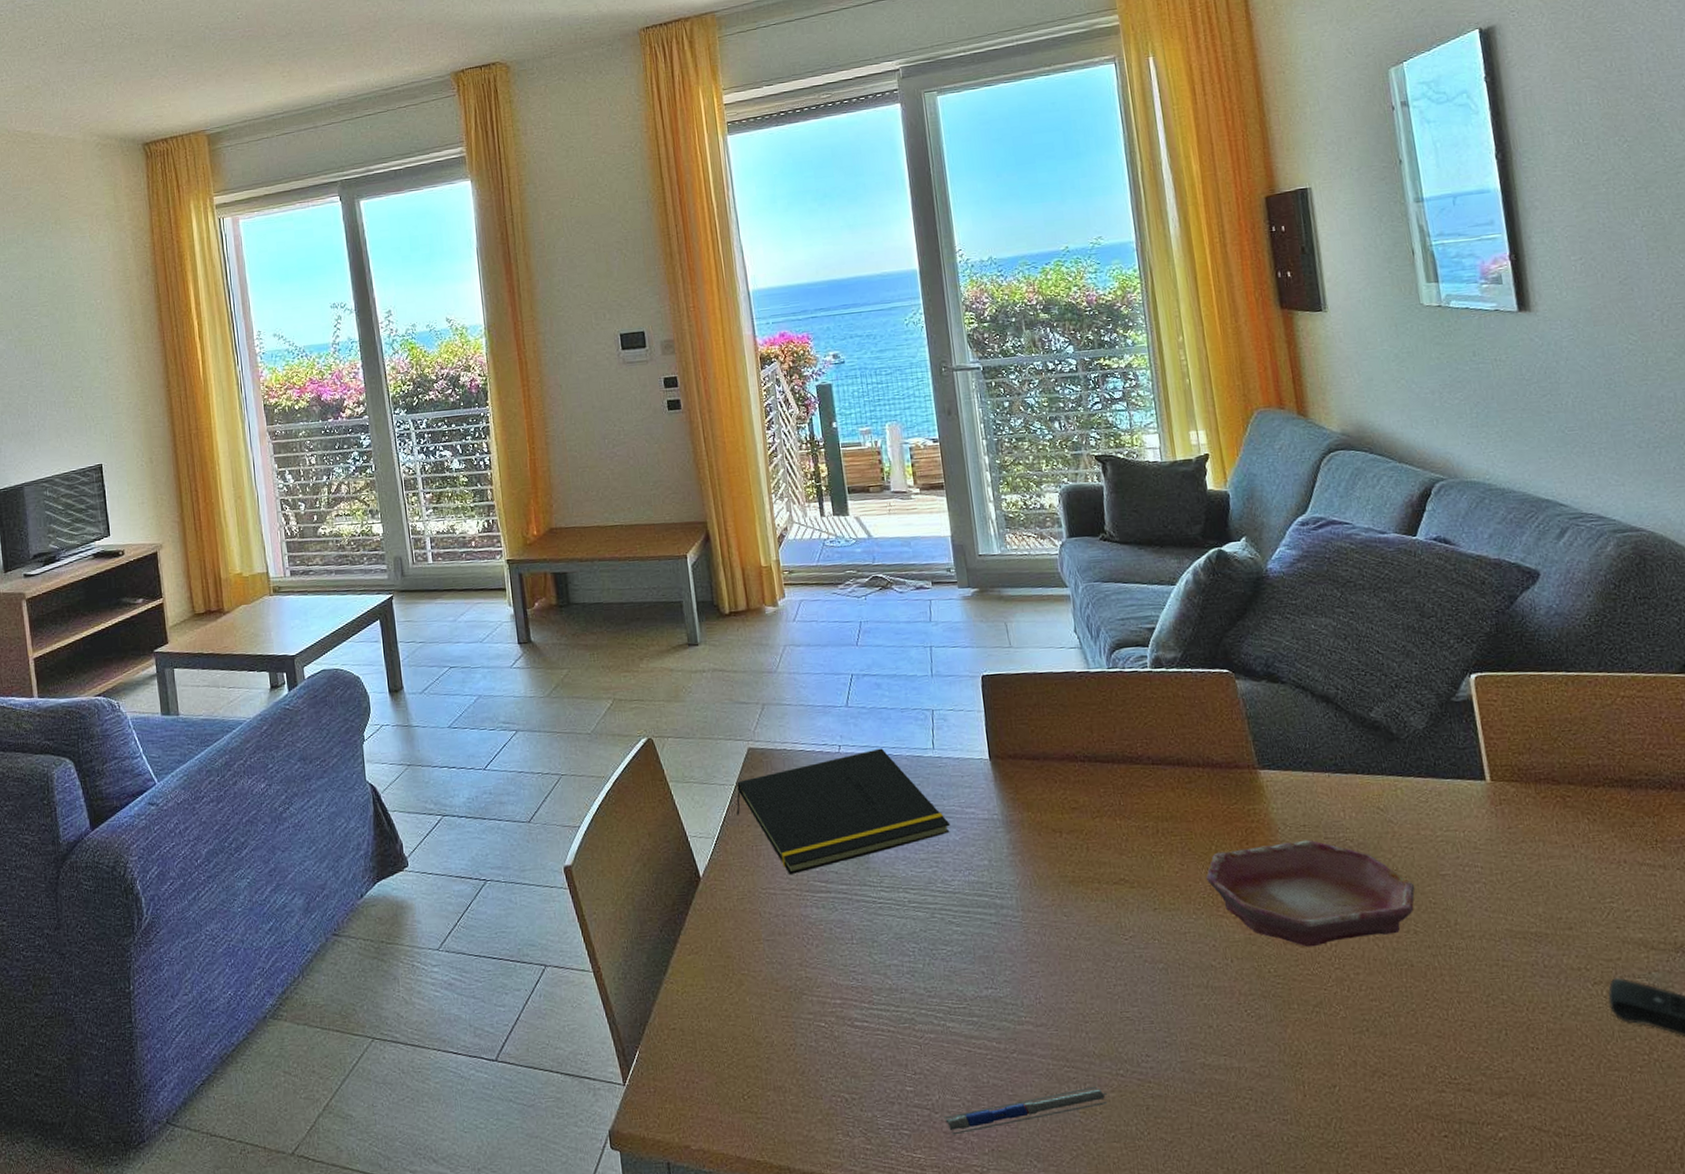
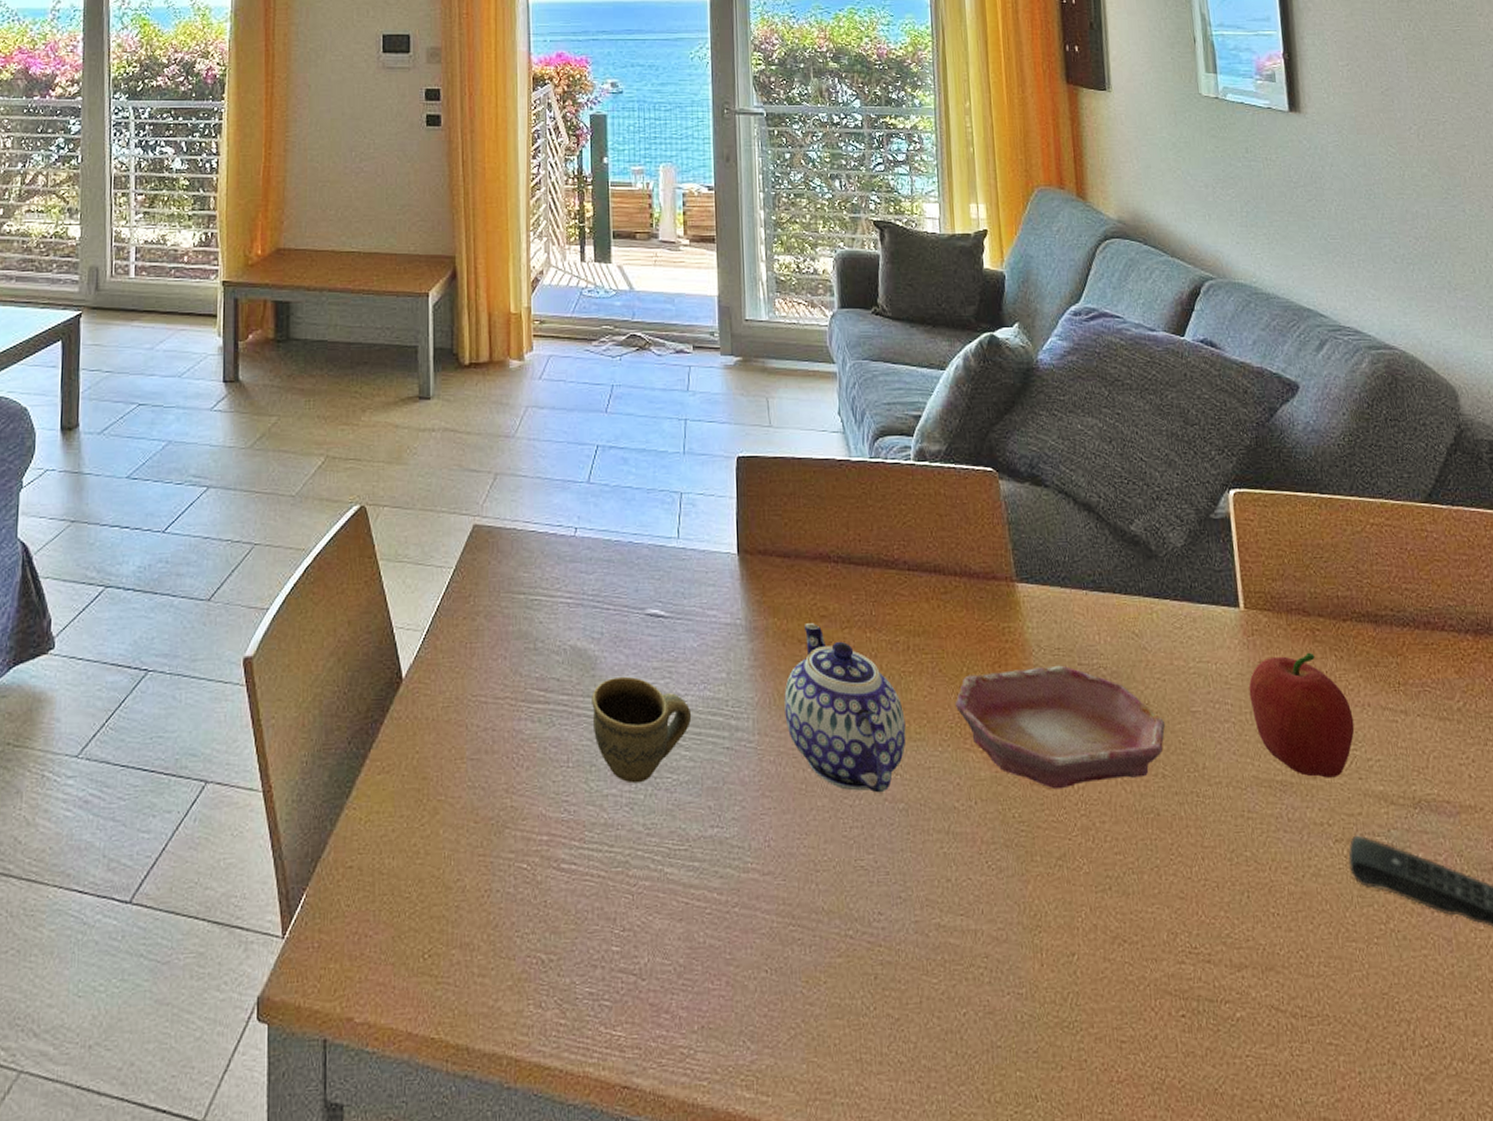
notepad: present [736,748,951,874] -> none [452,534,689,679]
cup: none [867,867,960,955] -> present [592,676,692,784]
pen: present [944,1086,1108,1135] -> none [651,949,834,1008]
teapot: none [1043,815,1162,956] -> present [784,623,906,793]
fruit: none [1498,817,1611,929] -> present [1248,652,1355,778]

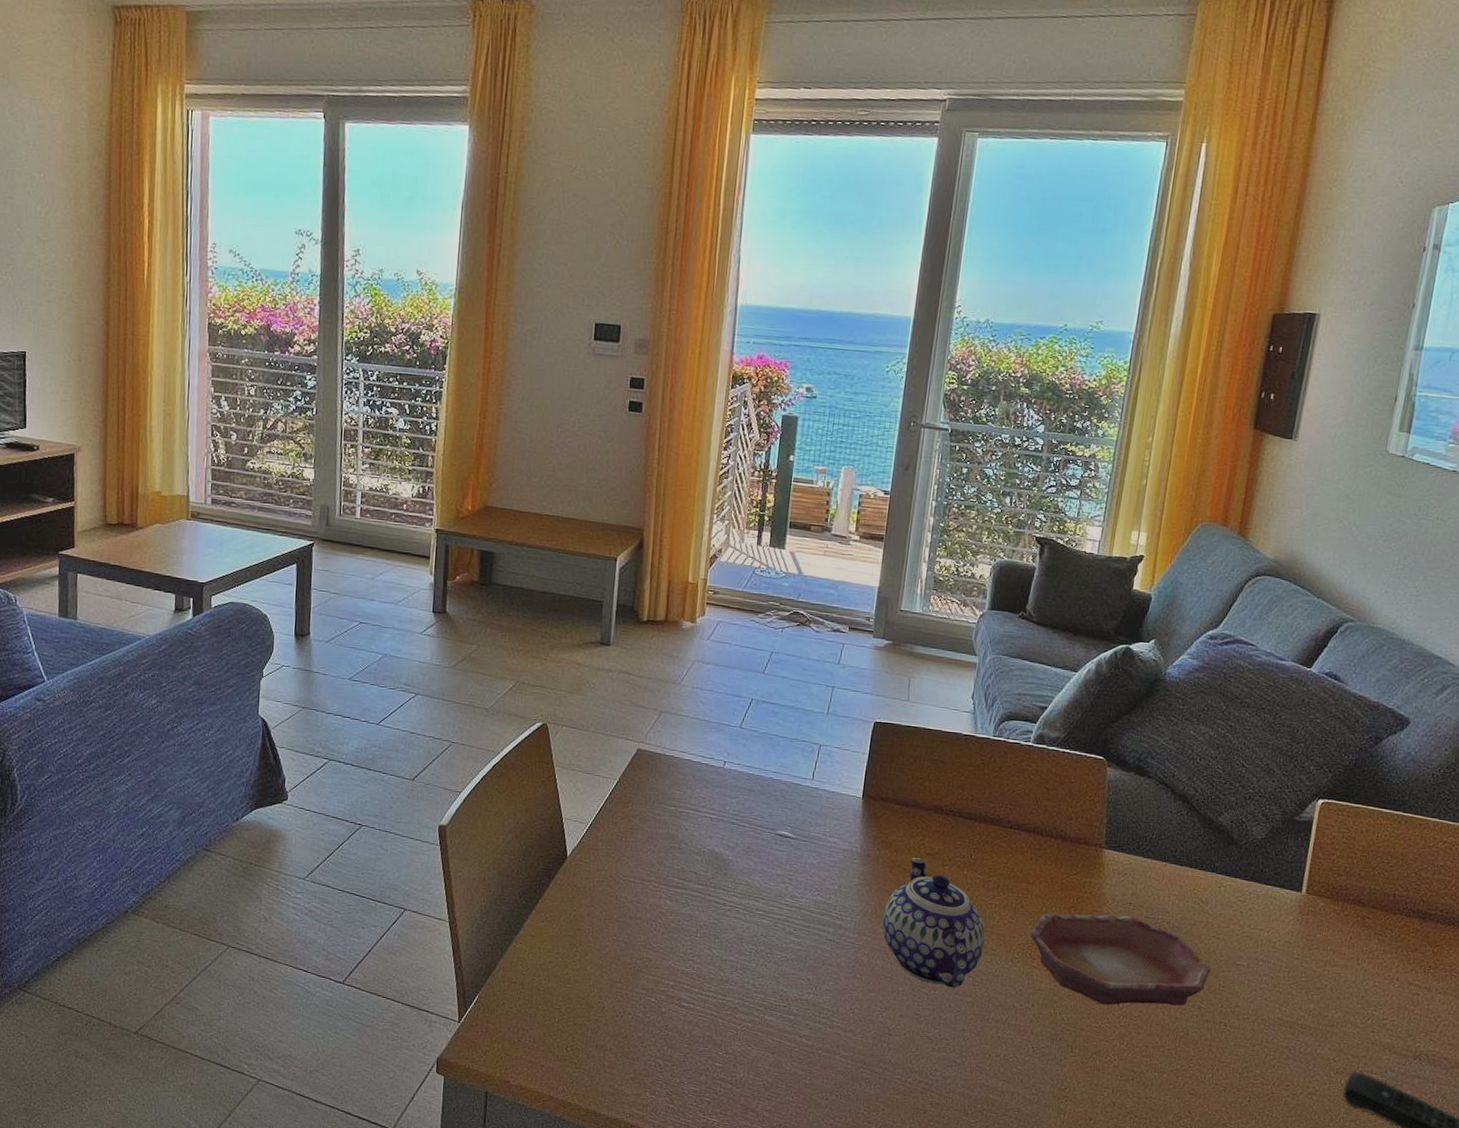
cup: present [592,676,692,784] -> none [720,877,804,956]
fruit: present [1248,652,1355,778] -> none [1290,933,1381,1028]

